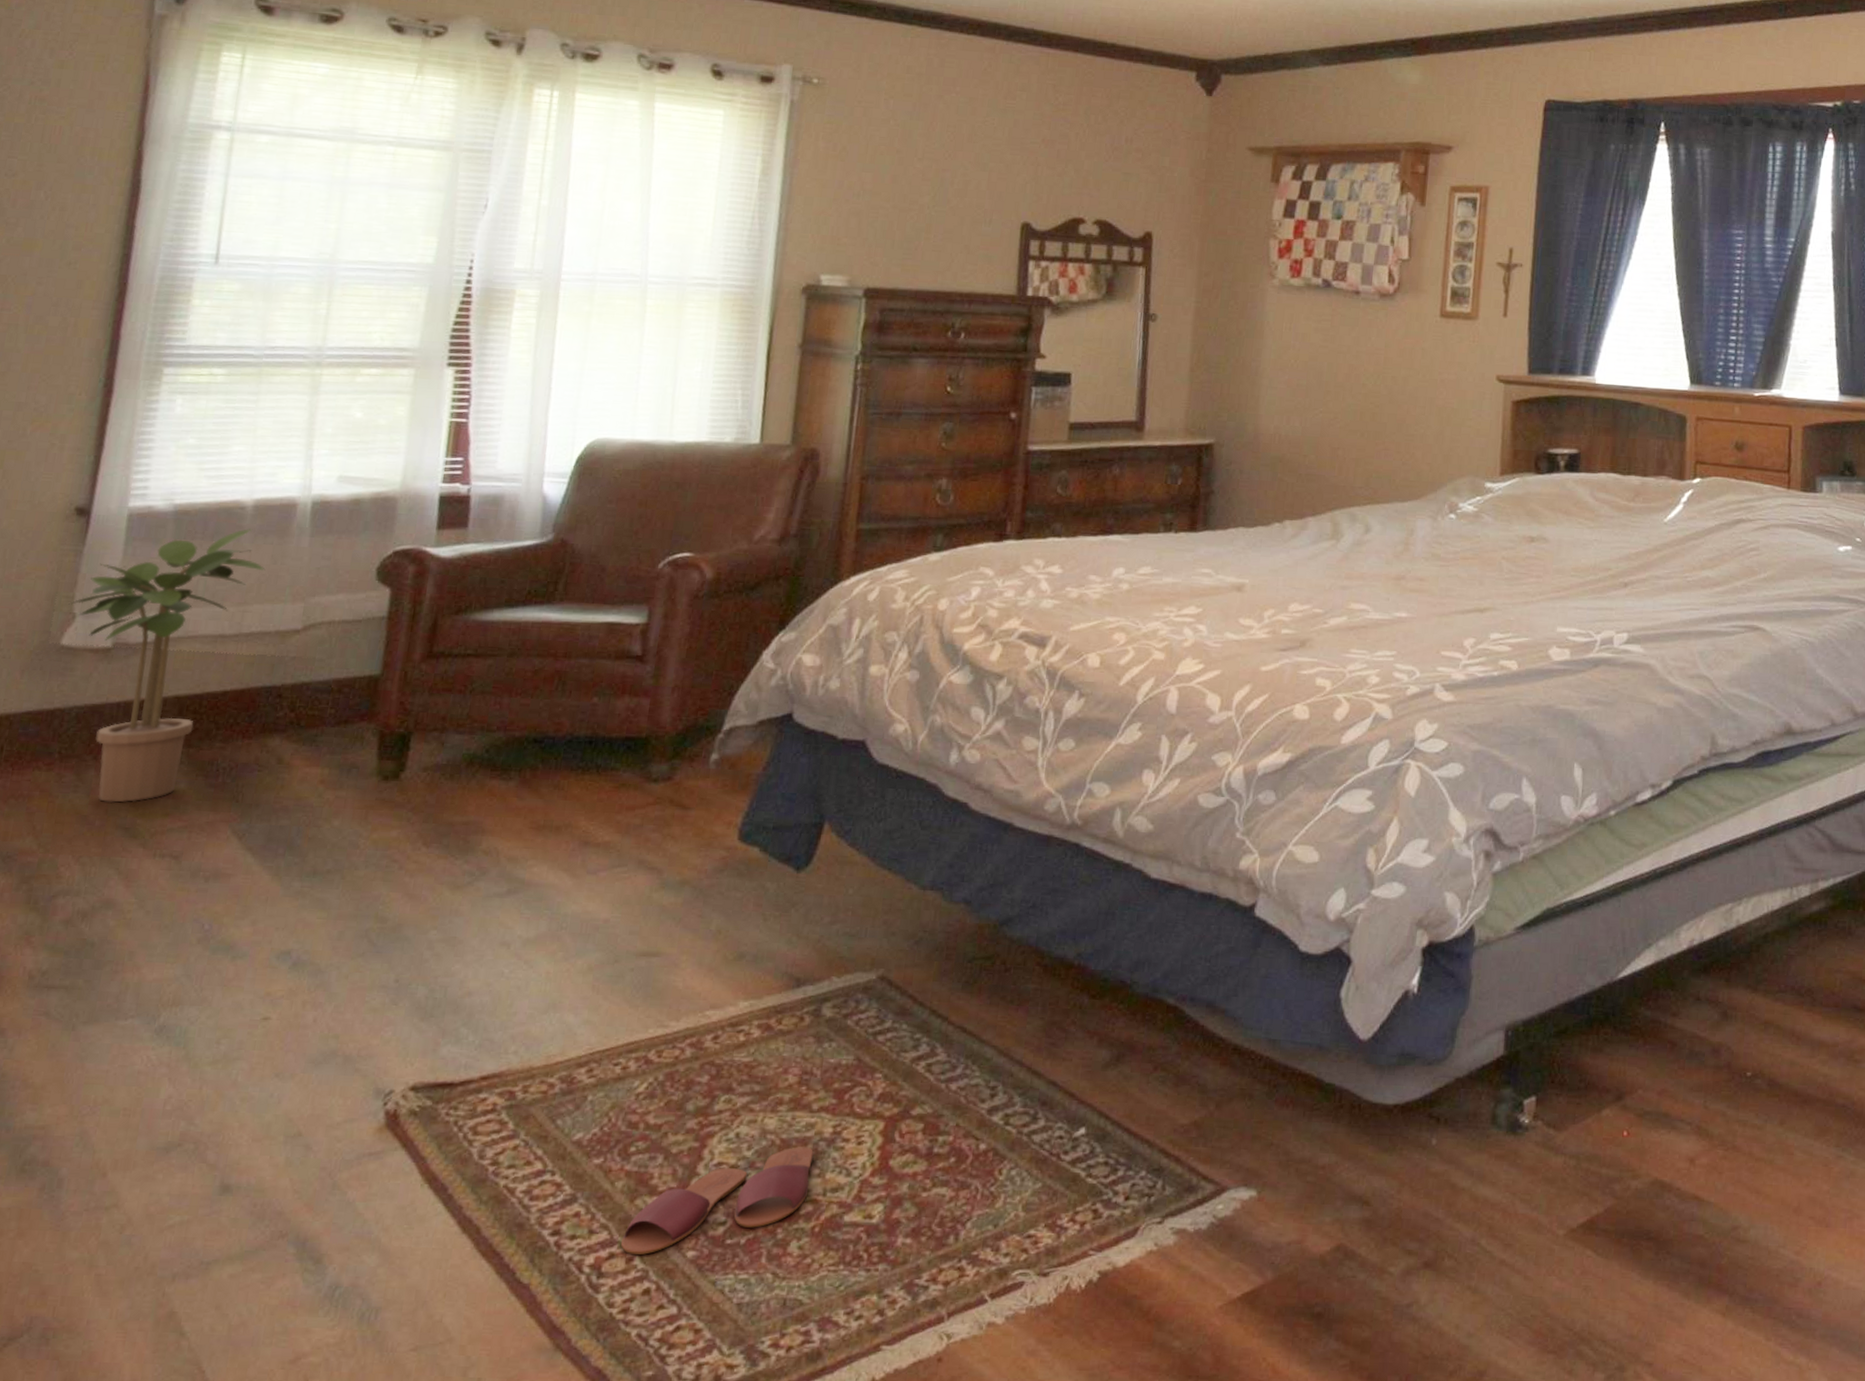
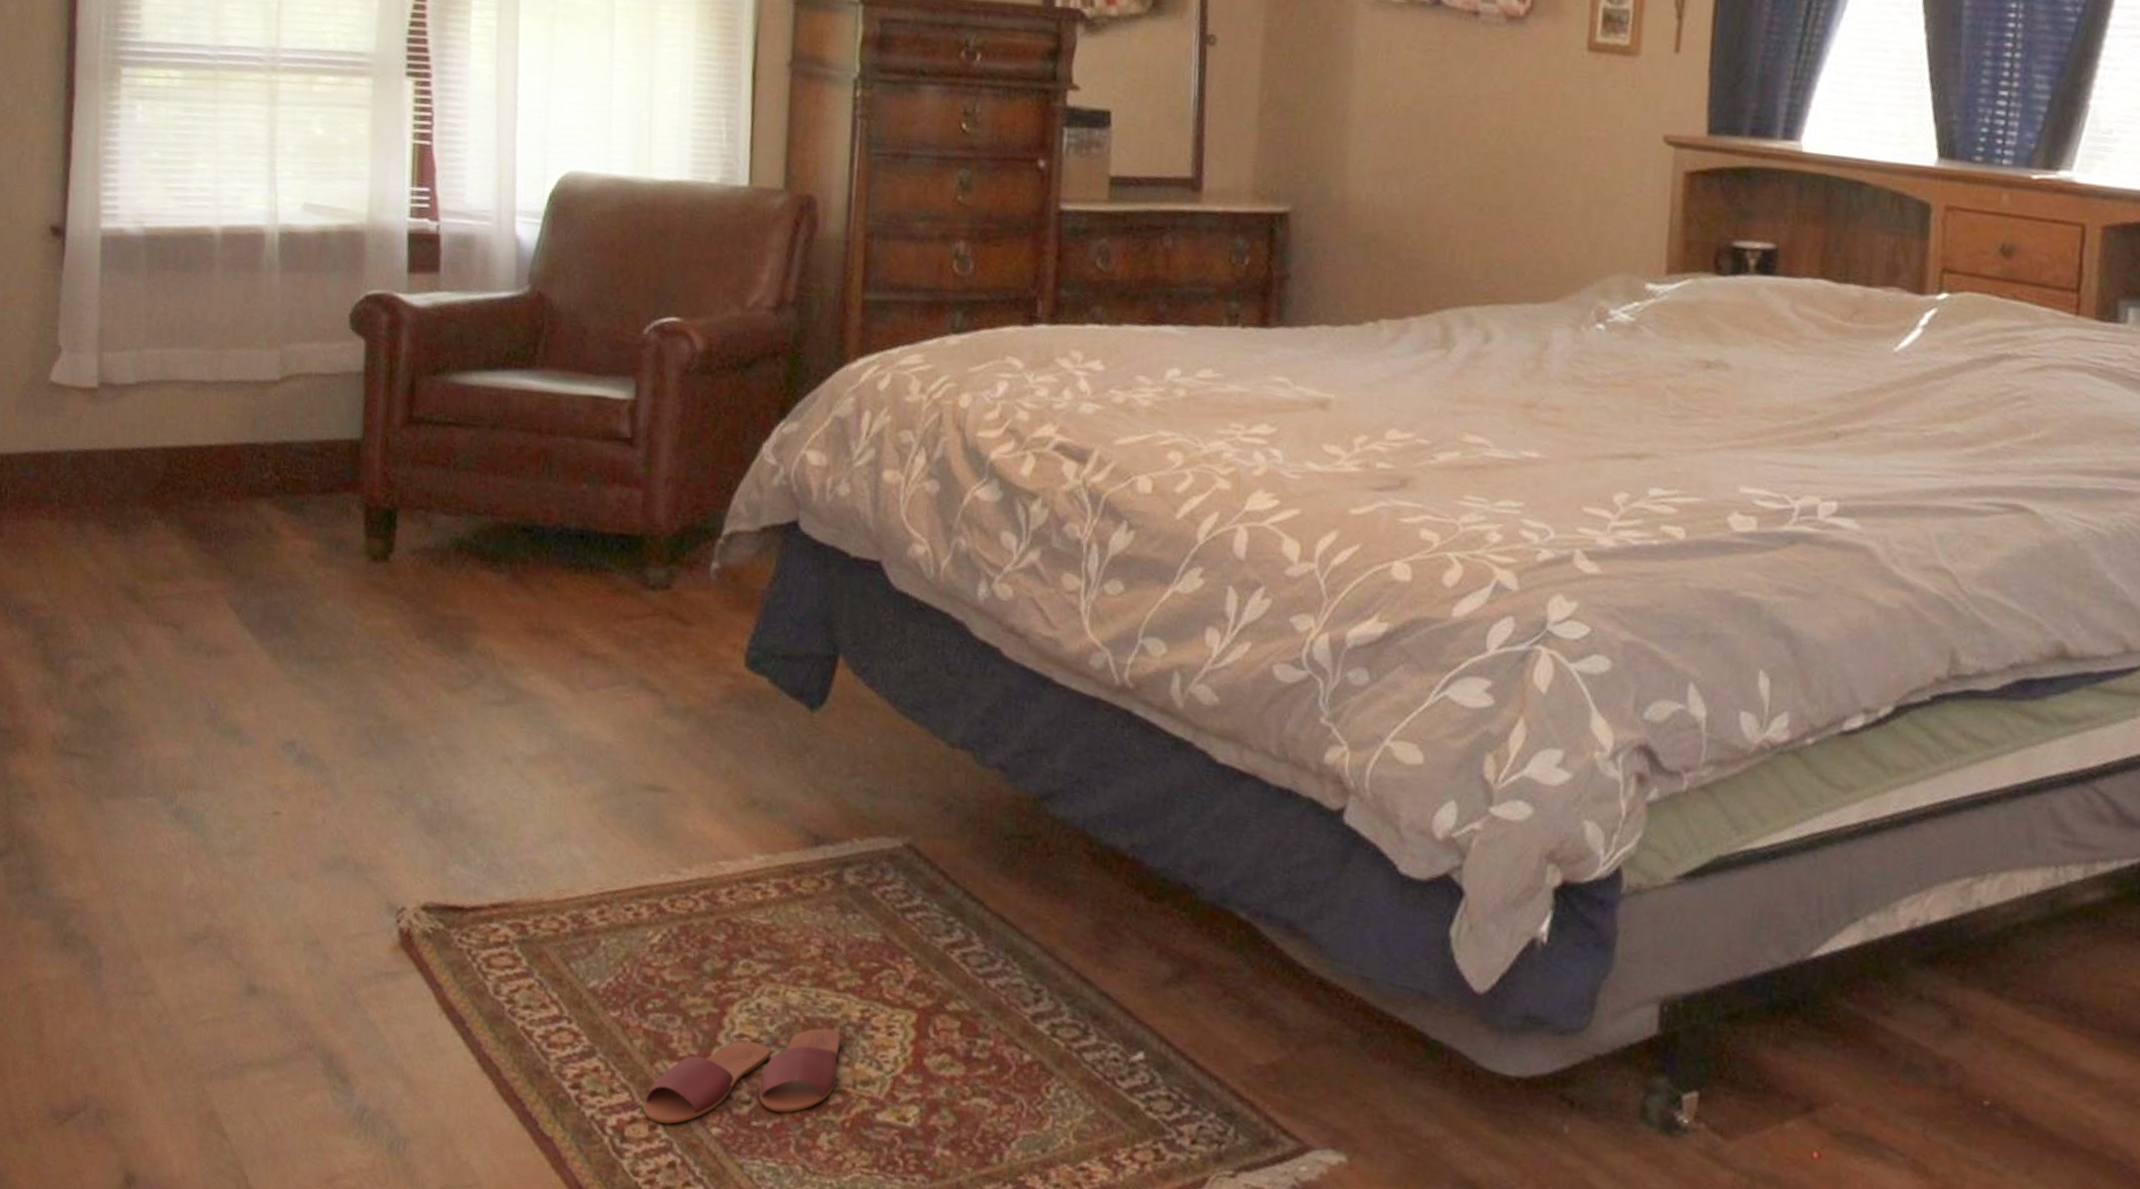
potted plant: present [68,529,266,803] -> none [53,260,239,562]

